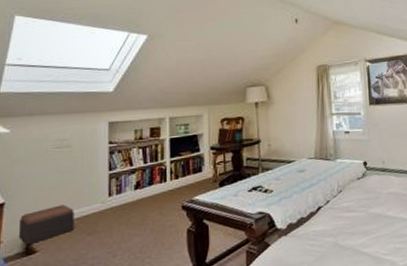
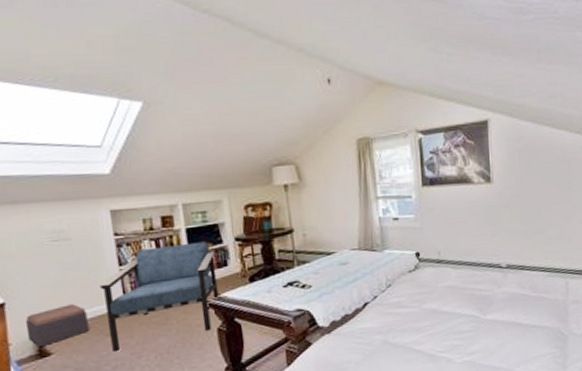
armchair: none [90,150,193,251] -> present [100,241,219,353]

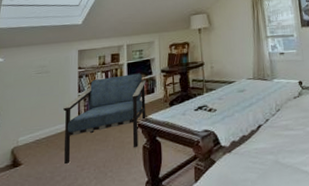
footstool: present [25,304,89,348] -> none [7,123,51,159]

